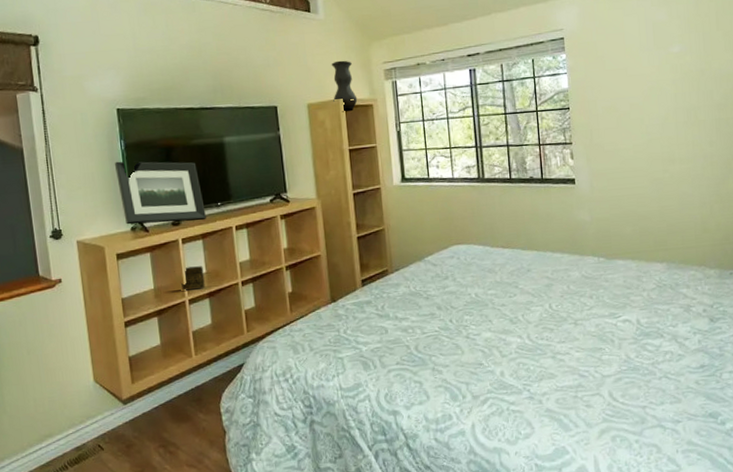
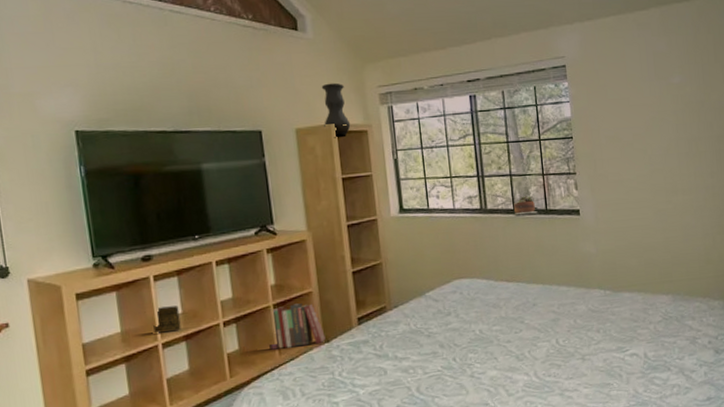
picture frame: present [114,161,206,225] -> none [72,189,182,261]
books: none [282,265,332,308] -> present [269,303,326,350]
succulent plant: none [510,165,534,186] -> present [514,195,538,217]

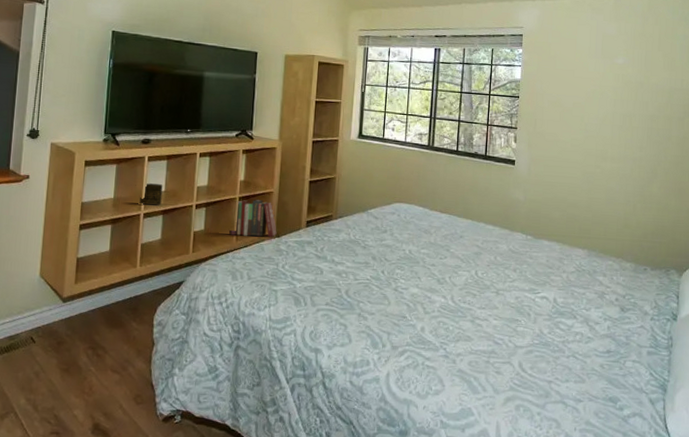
vase: present [321,82,351,138] -> none [309,21,331,68]
succulent plant: present [514,195,538,217] -> none [456,140,478,159]

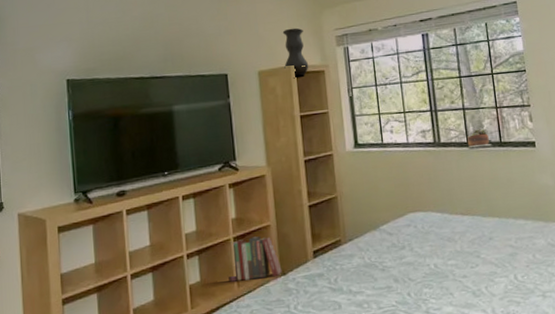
decorative box: present [139,183,163,206] -> none [124,238,149,265]
vase: none [309,21,331,68] -> present [282,27,309,79]
succulent plant: none [456,140,478,159] -> present [467,128,492,150]

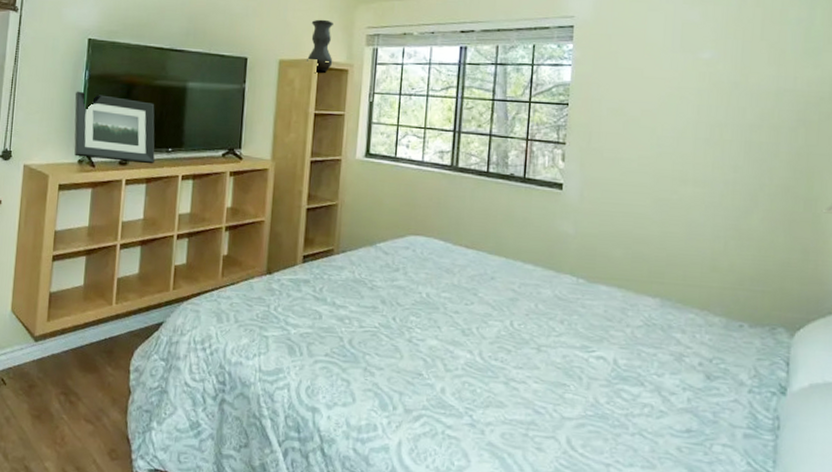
picture frame: none [61,131,152,196] -> present [74,91,155,164]
books: present [229,236,282,282] -> none [214,229,269,274]
succulent plant: present [467,128,492,150] -> none [486,159,514,182]

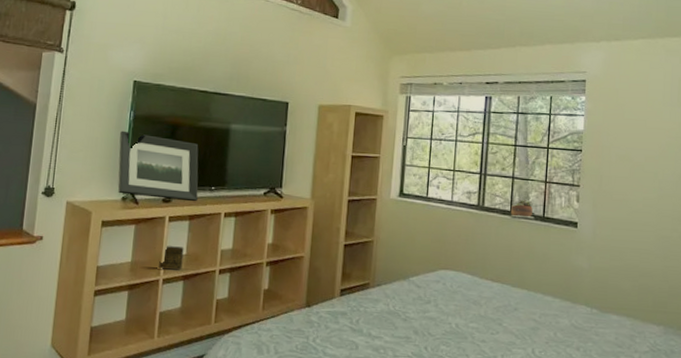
decorative box: none [116,210,141,235] -> present [159,246,184,270]
vase: present [307,19,333,74] -> none [345,68,370,119]
succulent plant: none [486,159,514,182] -> present [510,199,535,220]

